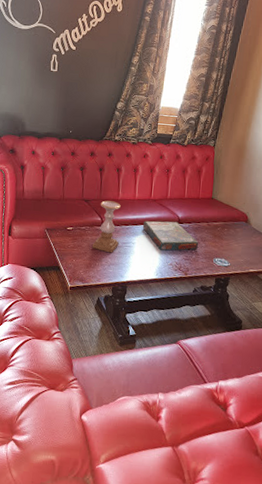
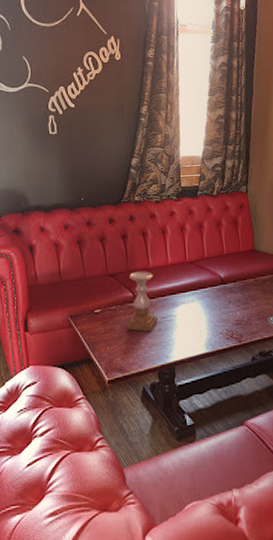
board game: present [142,221,199,251] -> none [181,282,249,319]

